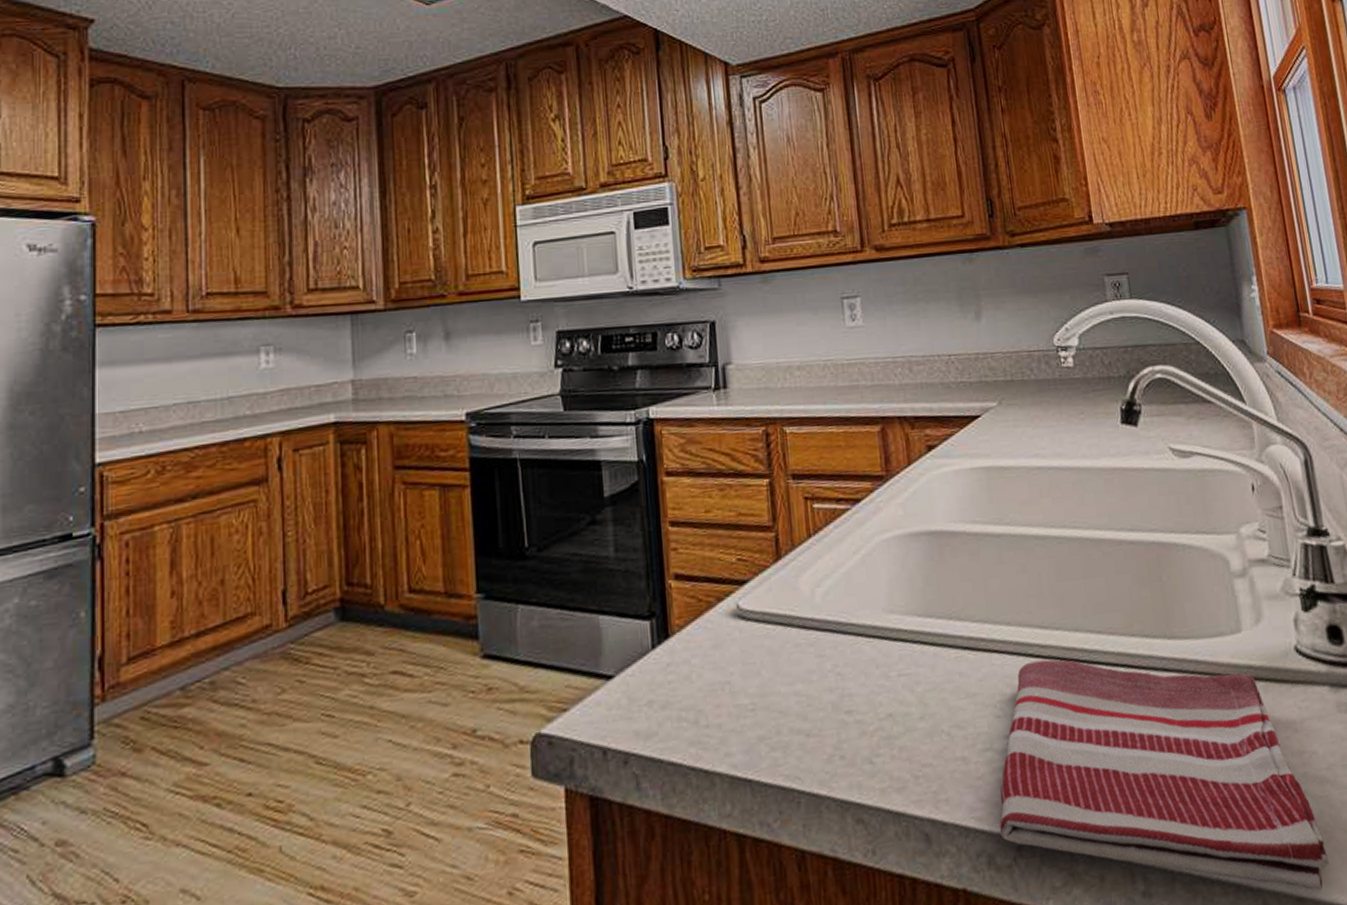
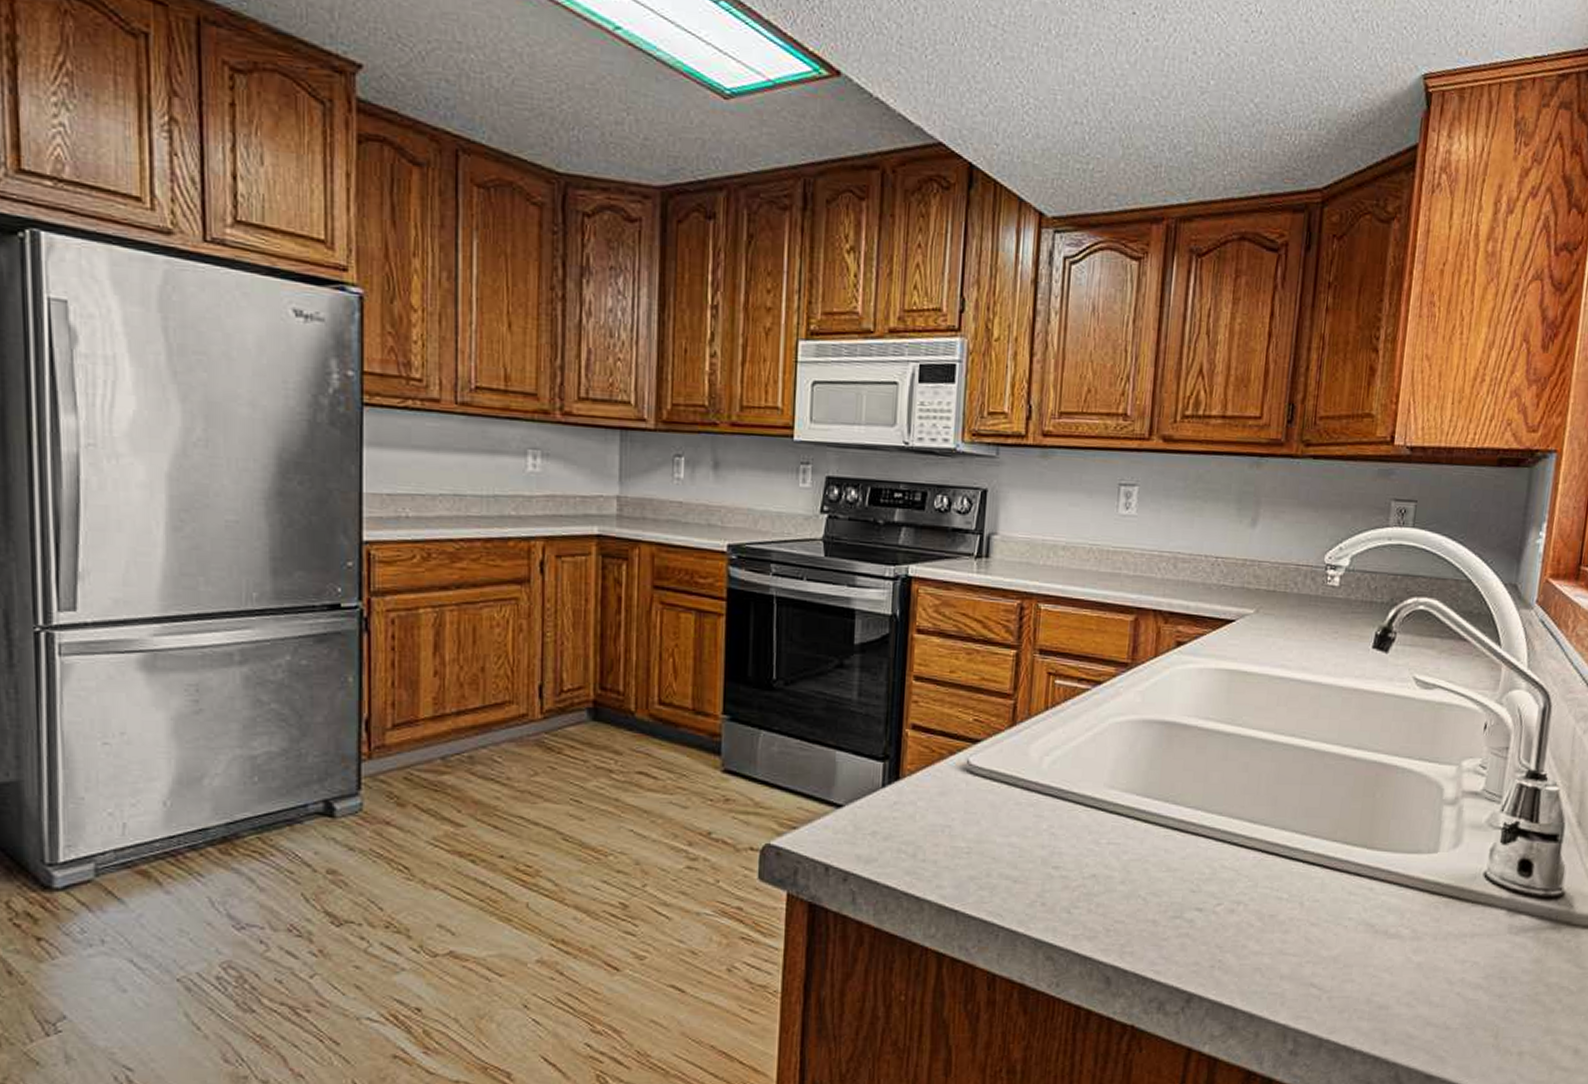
dish towel: present [999,659,1330,891] -> none [1173,850,1465,1073]

